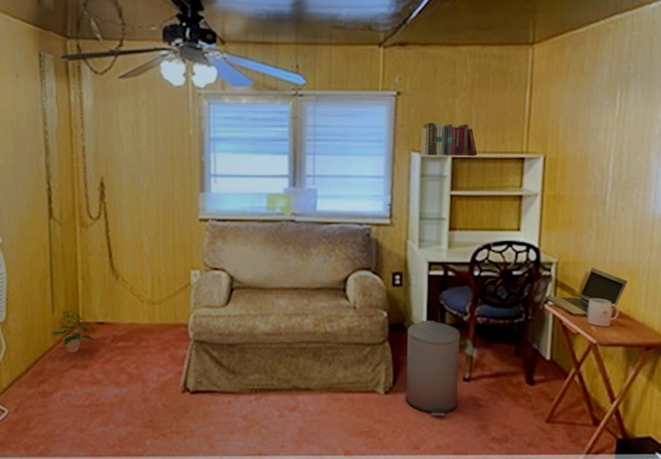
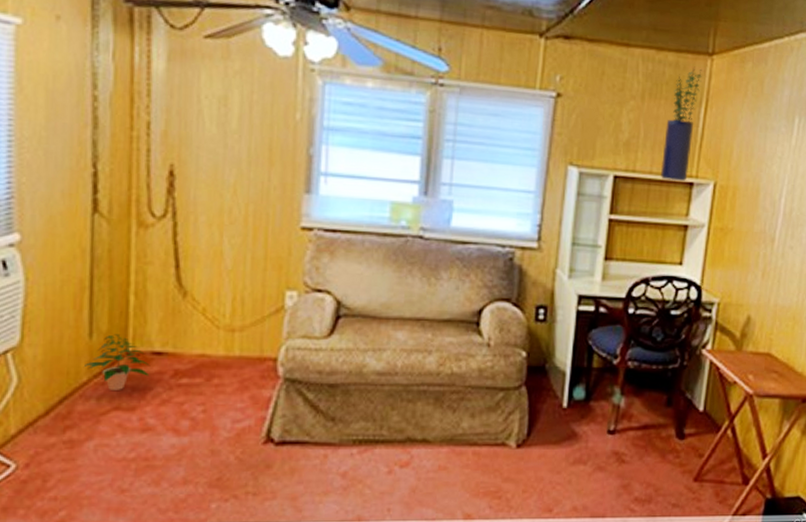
pedal bin: present [406,320,461,417] -> none [541,363,609,474]
books: present [420,123,477,157] -> none [579,133,643,177]
vase: none [494,56,525,158] -> present [661,66,702,182]
laptop: present [544,267,627,317] -> none [702,310,790,364]
mug: present [587,297,619,327] -> none [746,343,779,376]

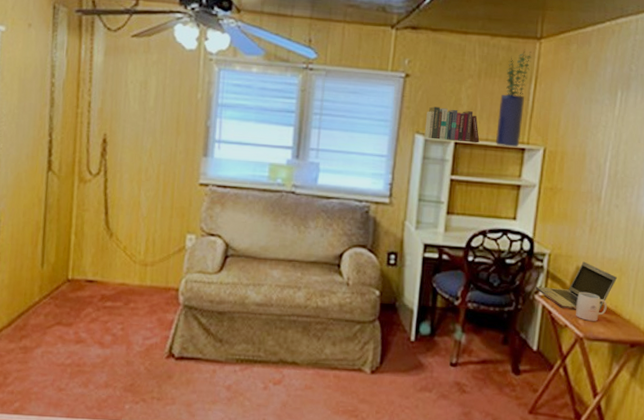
potted plant: present [85,334,150,392] -> none [37,265,84,310]
books: none [579,133,643,177] -> present [424,106,480,143]
laptop: none [702,310,790,364] -> present [535,261,617,310]
mug: none [746,343,779,376] -> present [576,291,607,321]

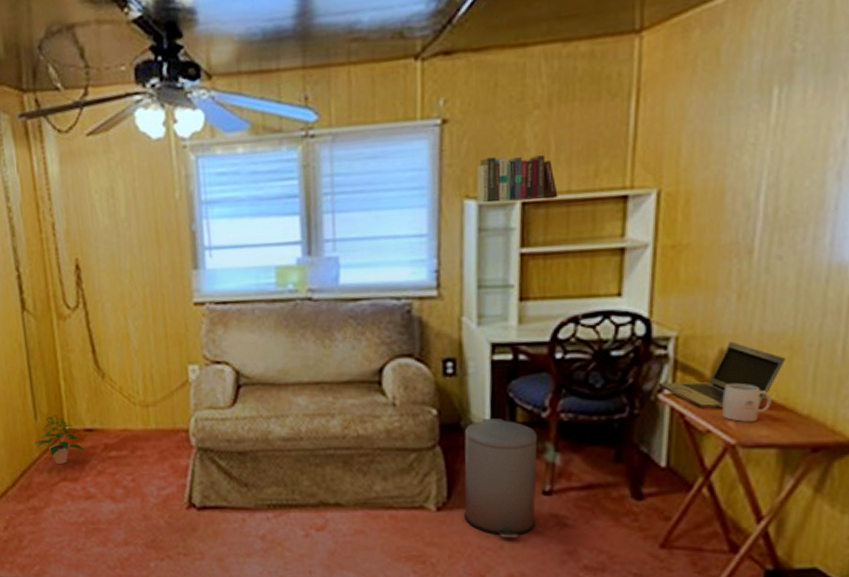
potted plant: none [37,265,84,310] -> present [35,415,86,465]
pedal bin: none [392,302,451,400] -> present [464,418,538,539]
vase: present [496,49,532,147] -> none [582,51,628,198]

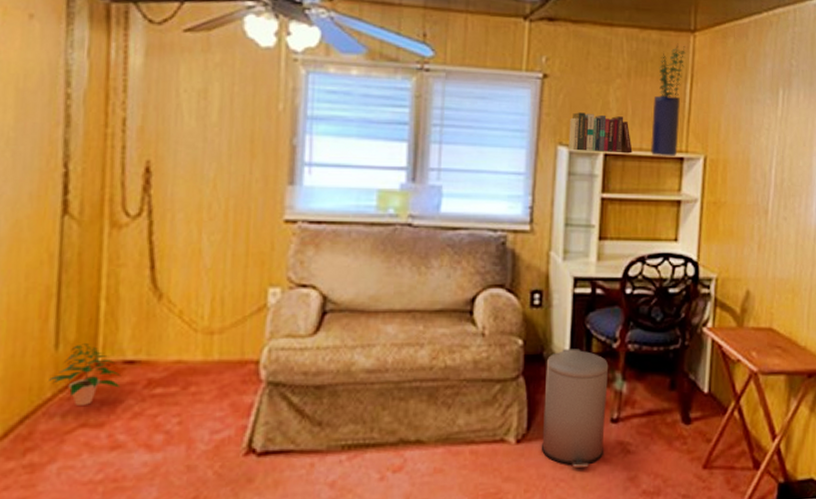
vase: none [582,51,628,198] -> present [651,43,686,157]
laptop: present [657,341,785,409] -> none [703,284,789,341]
mug: present [722,382,771,422] -> none [748,319,781,352]

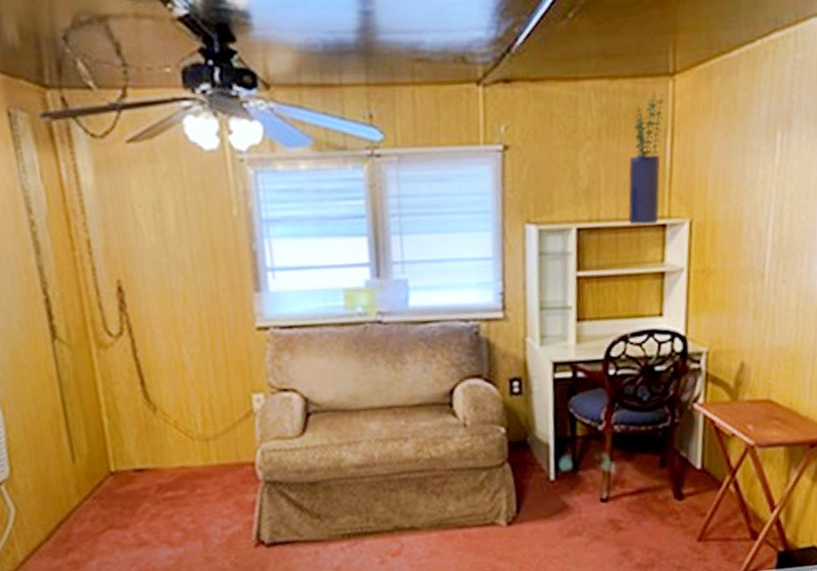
potted plant: present [49,343,122,407] -> none [73,456,136,512]
pedal bin: present [542,349,609,468] -> none [530,433,596,546]
books: present [568,112,633,154] -> none [536,184,608,229]

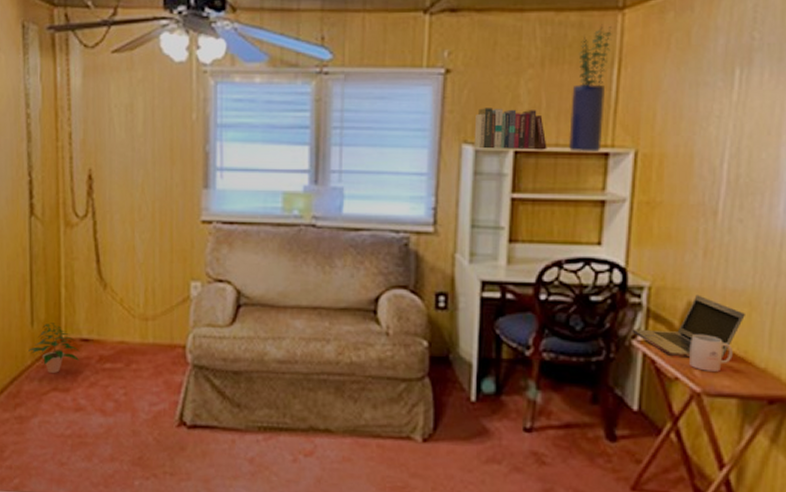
potted plant: none [73,456,136,512] -> present [29,323,80,374]
books: none [536,184,608,229] -> present [474,108,547,150]
laptop: none [693,355,790,415] -> present [632,294,745,358]
mug: none [743,391,780,425] -> present [689,333,733,372]

